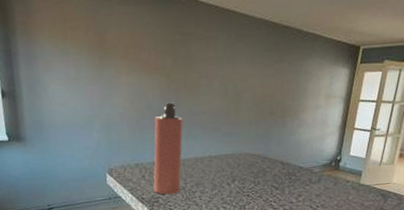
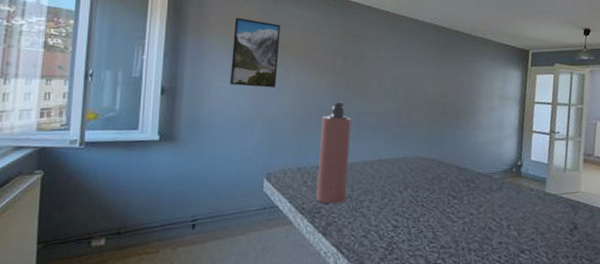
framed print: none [61,16,110,90] -> present [230,18,281,88]

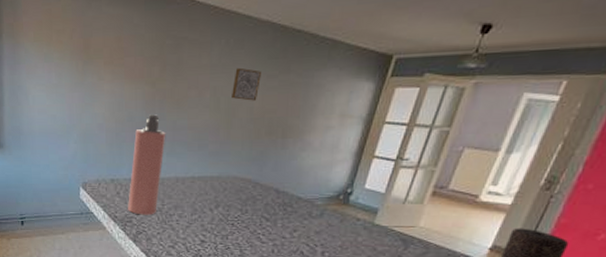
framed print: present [230,18,281,88] -> none [45,19,95,98]
wall art: none [408,60,432,88] -> present [232,67,261,101]

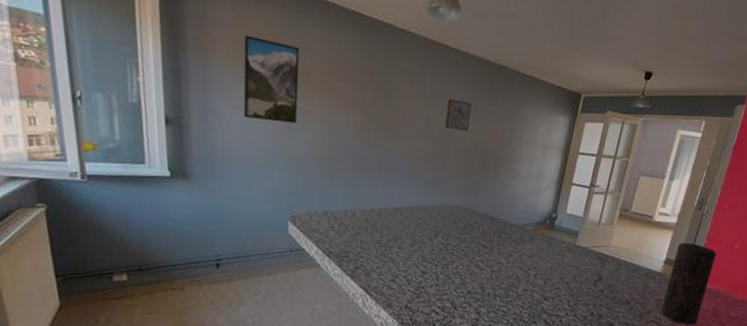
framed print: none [45,19,95,98] -> present [243,36,300,123]
spray bottle: present [128,114,166,215] -> none [343,143,382,249]

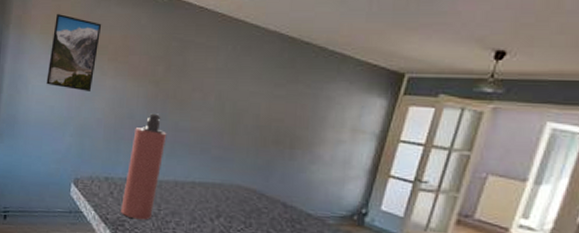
spray bottle: none [343,143,382,249] -> present [121,113,167,220]
wall art: present [445,98,471,131] -> none [237,74,268,108]

